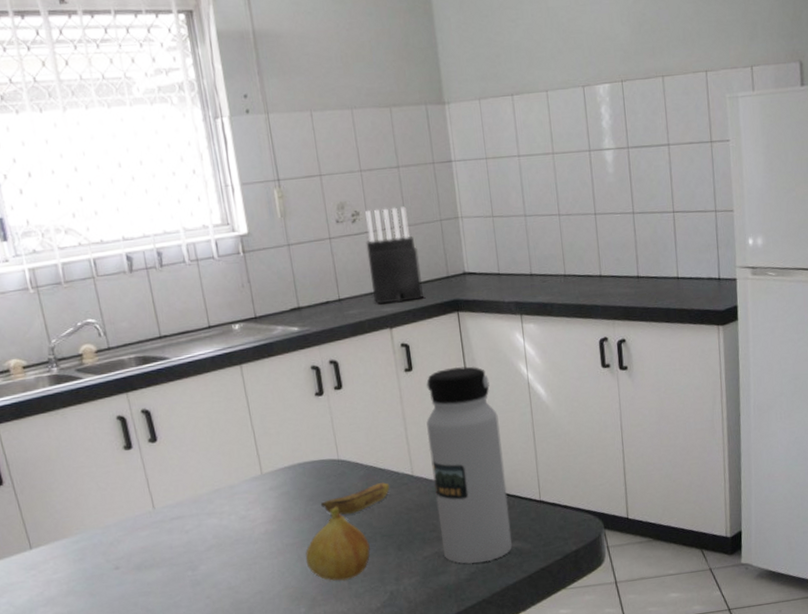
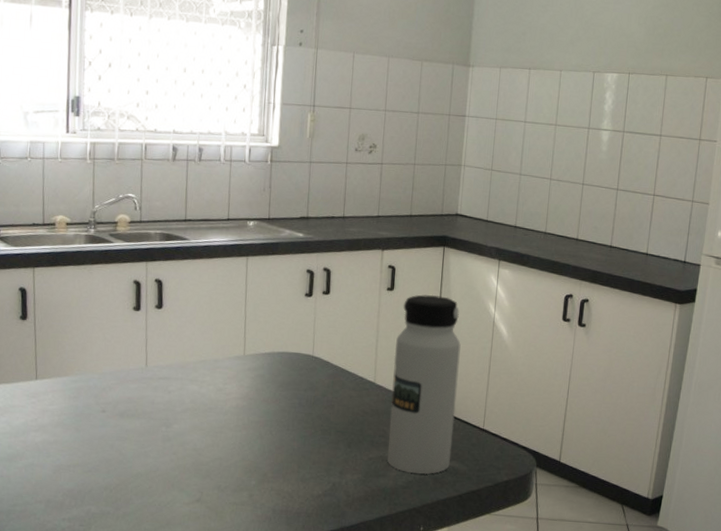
fruit: present [305,505,370,581] -> none [266,396,324,464]
banana: present [321,482,390,515] -> none [289,383,353,406]
knife block: present [365,206,423,304] -> none [374,144,420,230]

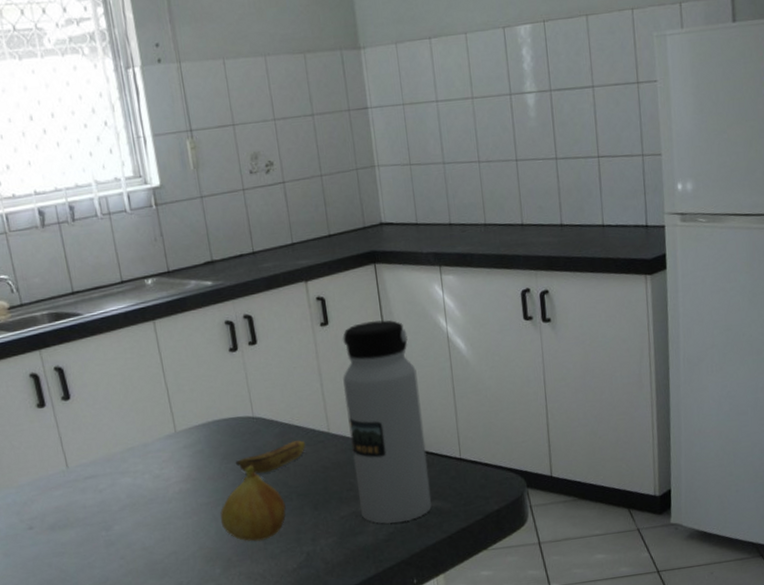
fruit: none [266,396,324,464] -> present [220,464,286,542]
banana: none [289,383,353,406] -> present [236,440,306,474]

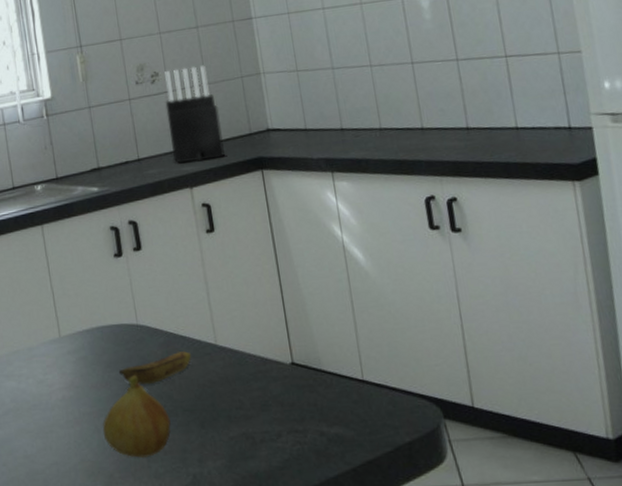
knife block: none [279,155,339,256] -> present [165,65,225,163]
water bottle: present [342,320,432,524] -> none [229,227,332,449]

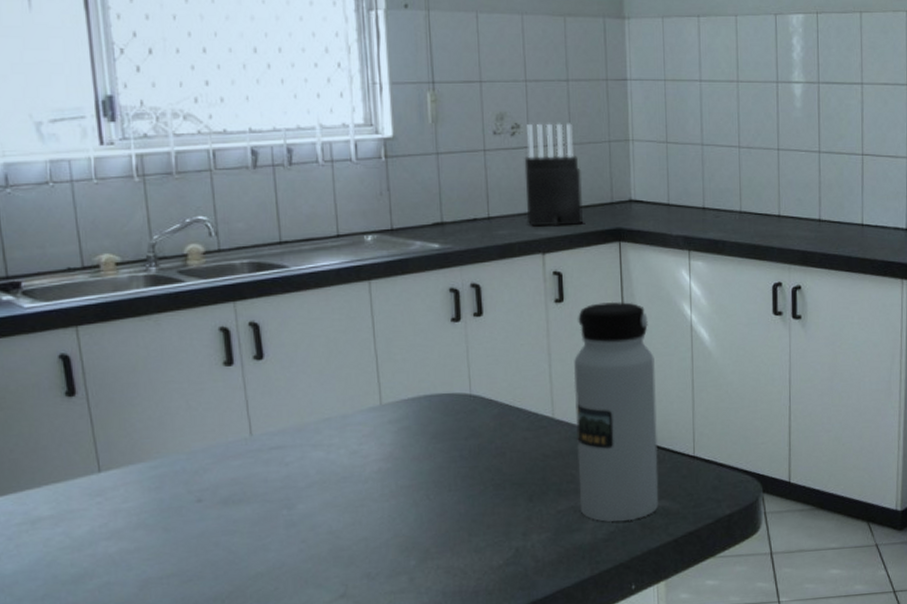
fruit: present [103,374,171,458] -> none [422,446,497,532]
banana: present [119,351,192,385] -> none [446,424,527,458]
water bottle: none [229,227,332,449] -> present [573,301,659,522]

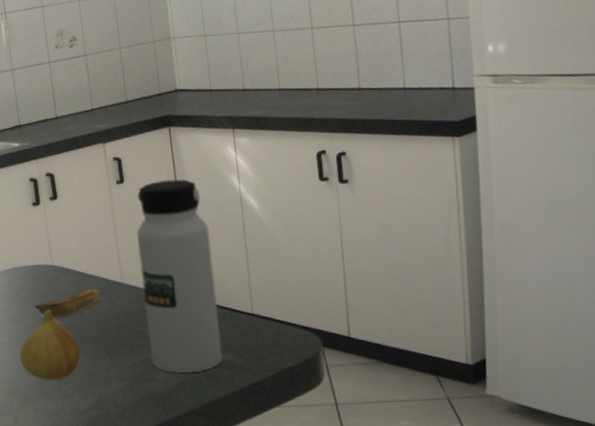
fruit: none [422,446,497,532] -> present [20,308,80,381]
banana: none [446,424,527,458] -> present [35,289,100,318]
knife block: present [524,123,583,226] -> none [82,30,135,120]

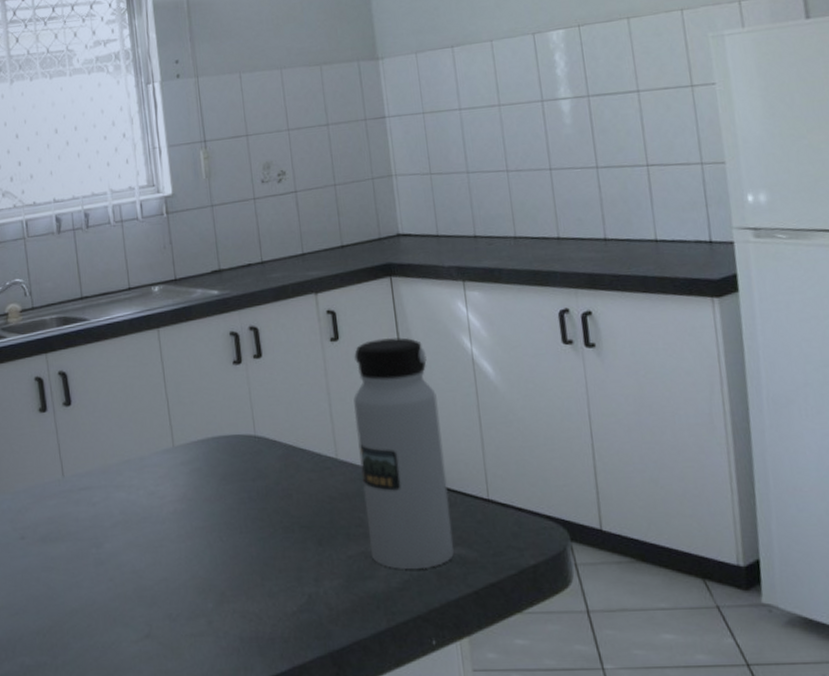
fruit: present [20,308,80,381] -> none [216,487,287,576]
banana: present [35,289,100,318] -> none [235,465,311,499]

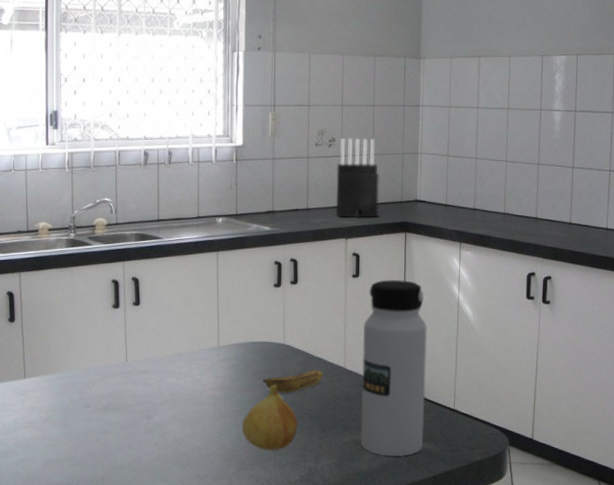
fruit: none [216,487,287,576] -> present [242,384,298,451]
banana: none [235,465,311,499] -> present [263,370,324,394]
knife block: none [291,165,352,267] -> present [336,138,379,218]

